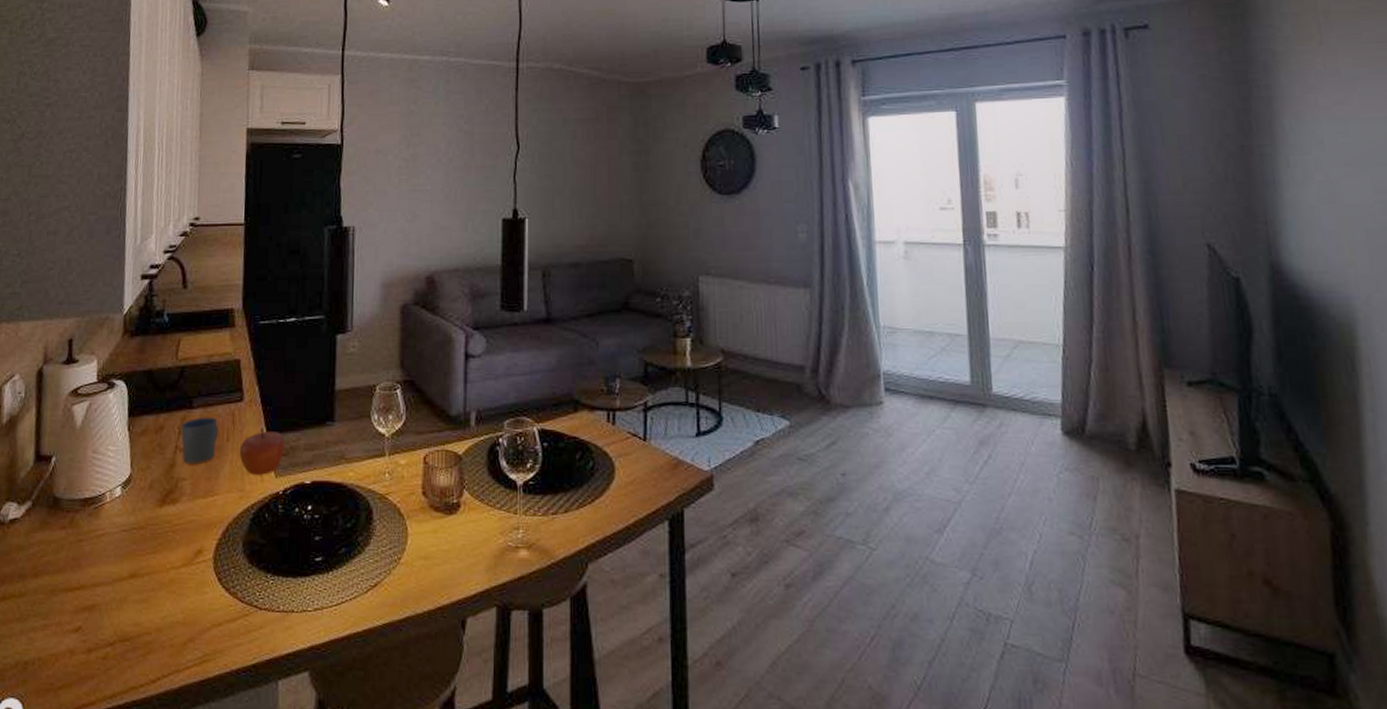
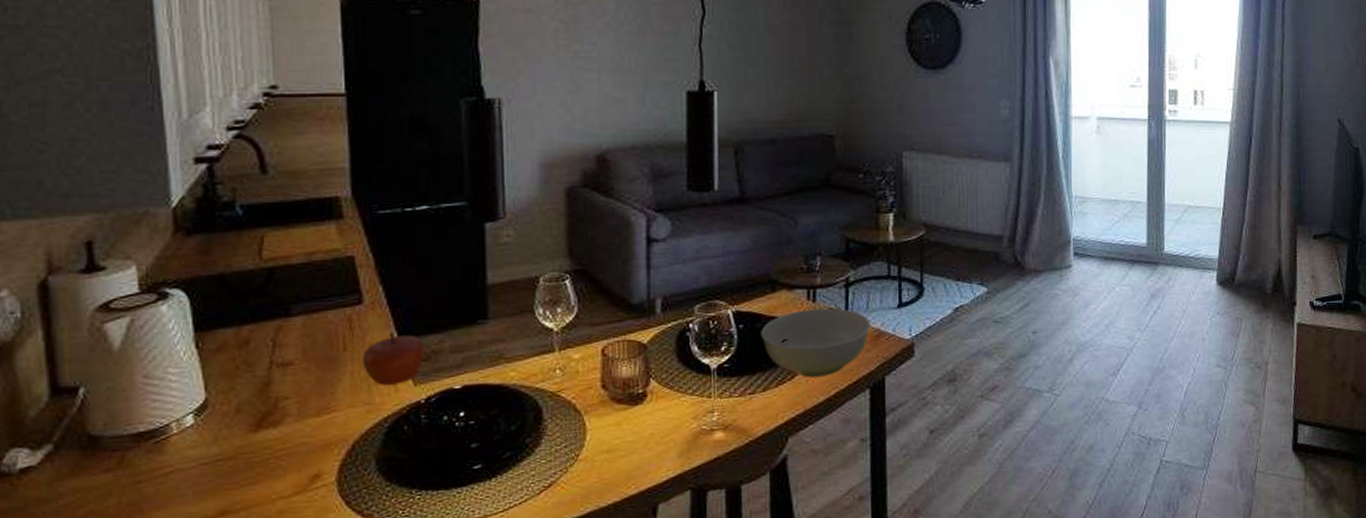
mug: present [181,417,219,465] -> none [276,324,331,382]
bowl: none [563,432,669,502] -> present [760,308,871,377]

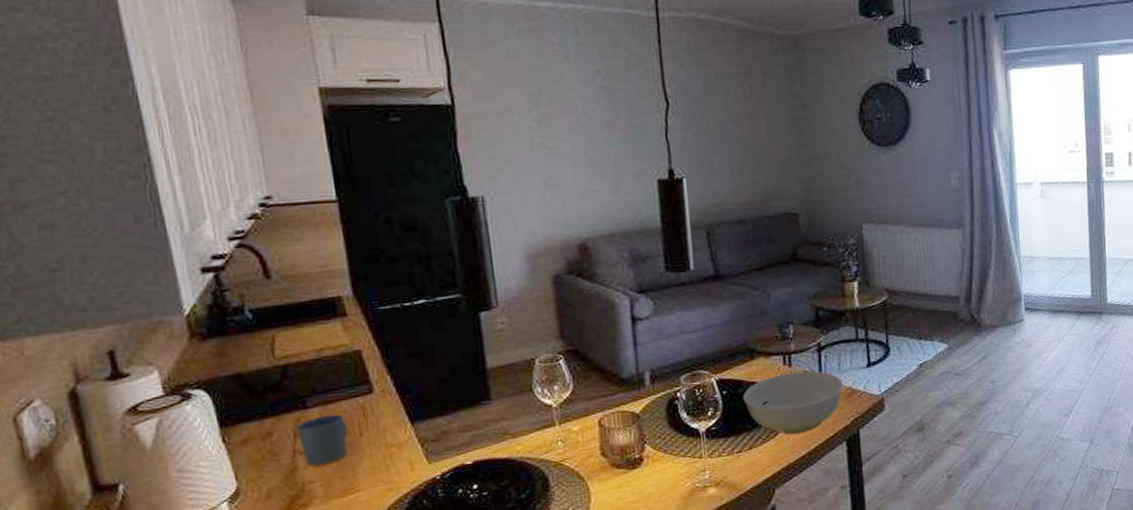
mug: none [276,324,331,382] -> present [296,414,348,467]
fruit: present [362,332,425,385] -> none [378,416,436,466]

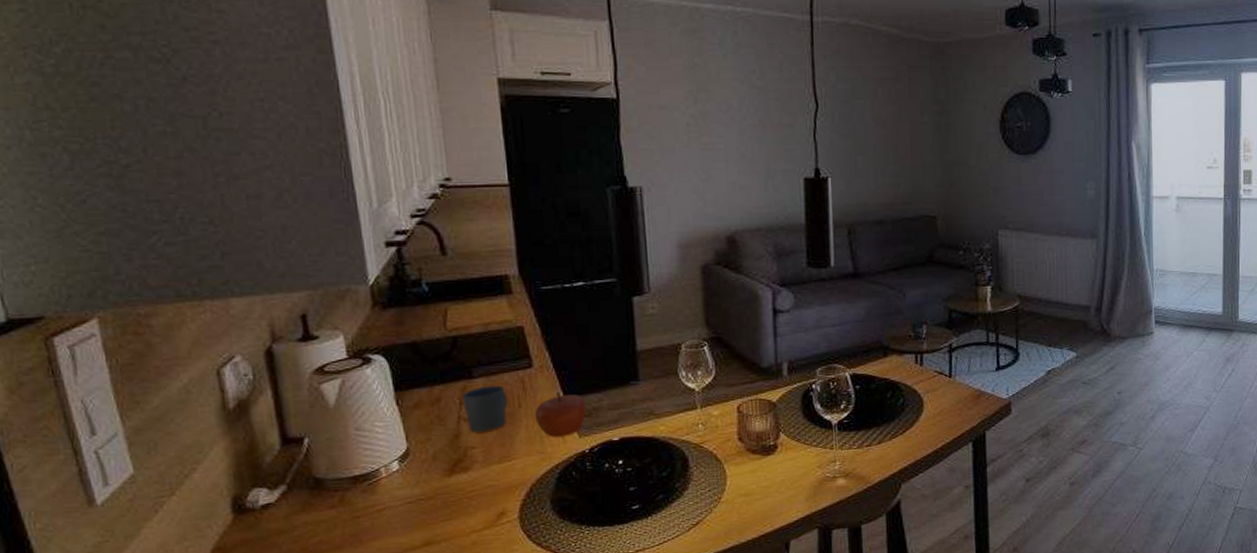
fruit: none [378,416,436,466] -> present [534,391,587,437]
bowl: present [743,370,843,435] -> none [875,370,972,432]

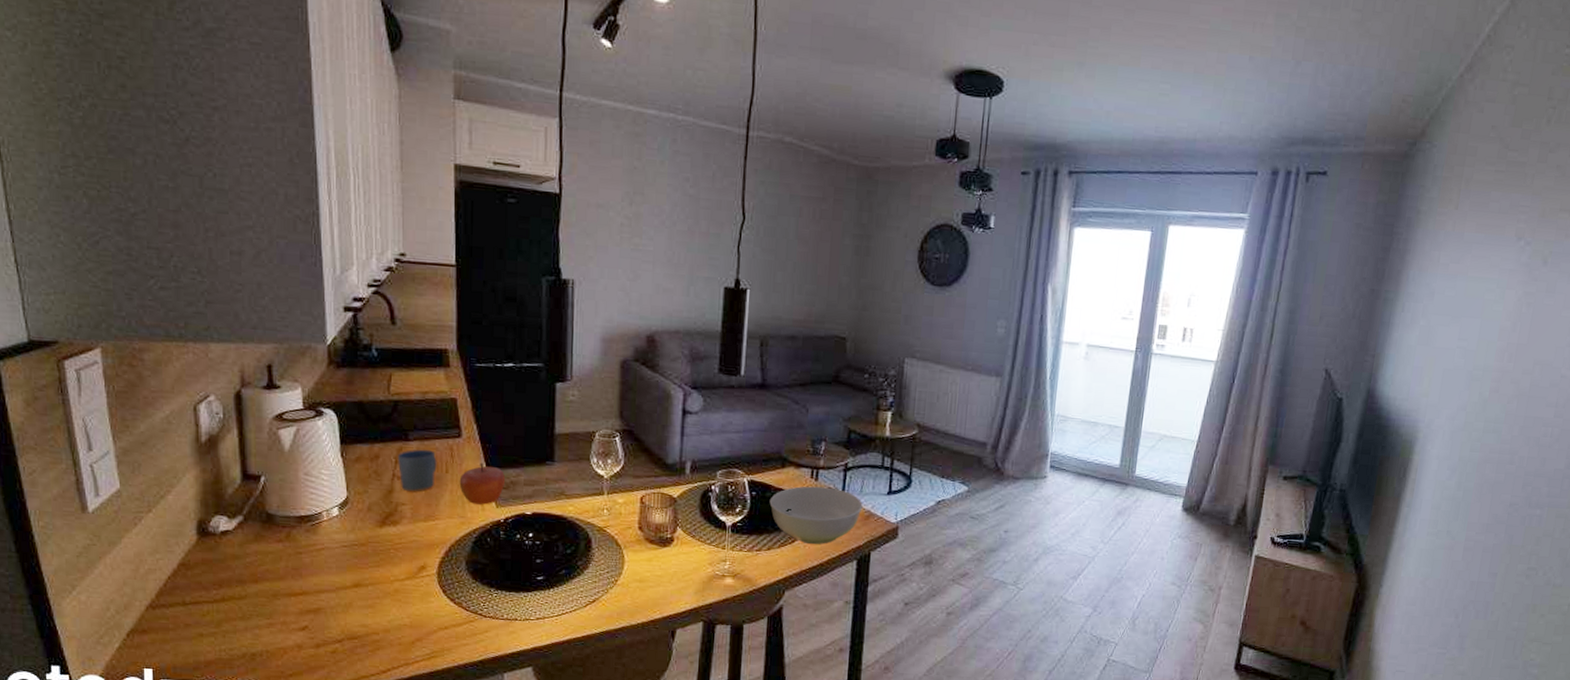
bowl: none [875,370,972,432] -> present [769,486,863,544]

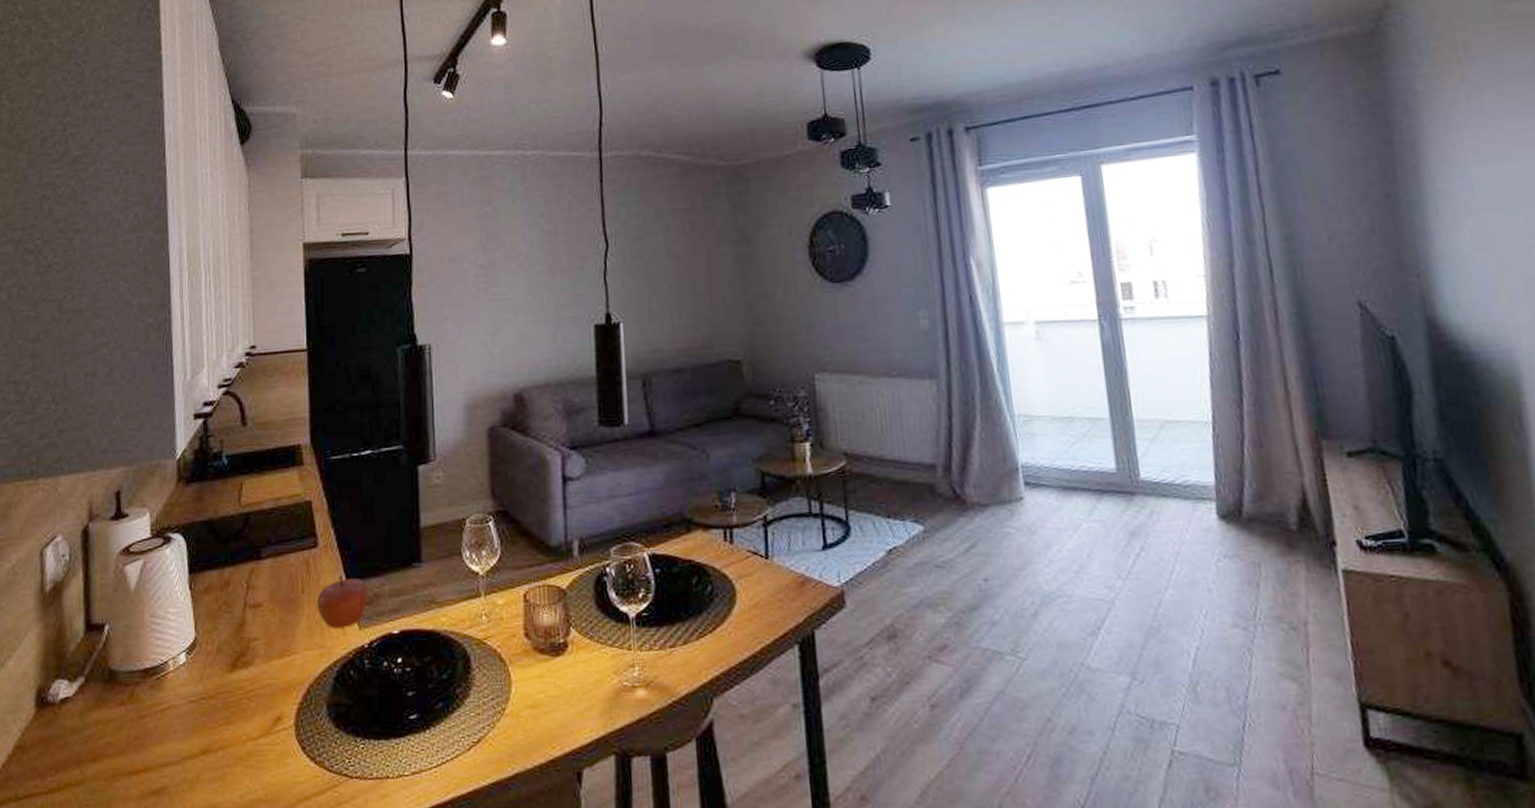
mug: present [398,449,437,492] -> none [250,567,292,623]
bowl: present [769,486,863,544] -> none [678,550,794,630]

